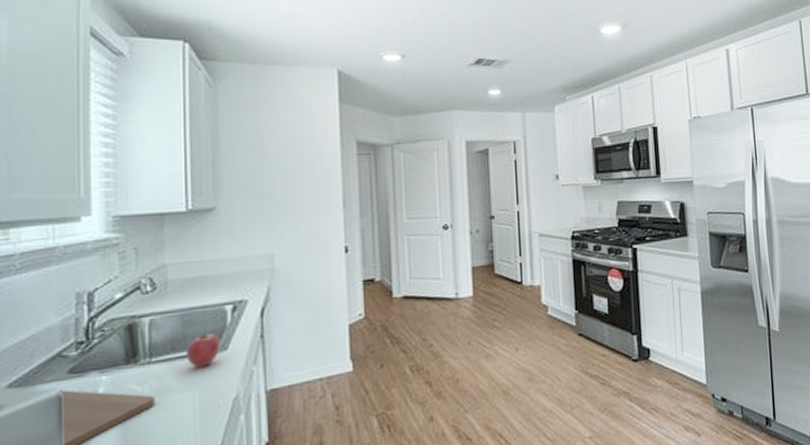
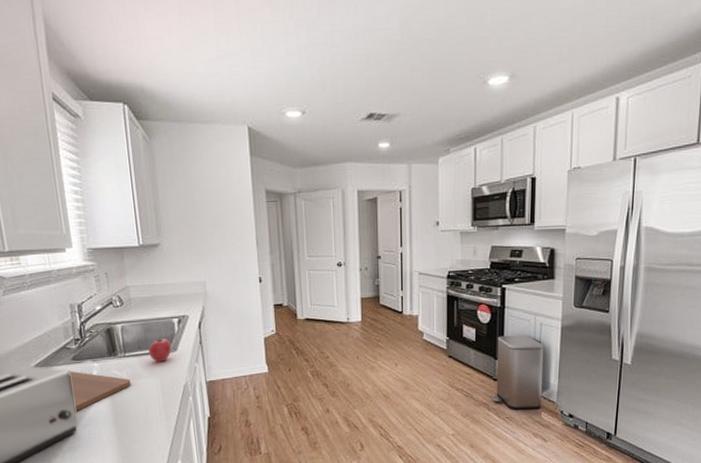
pedal bin: none [631,303,690,398] -> present [491,335,544,410]

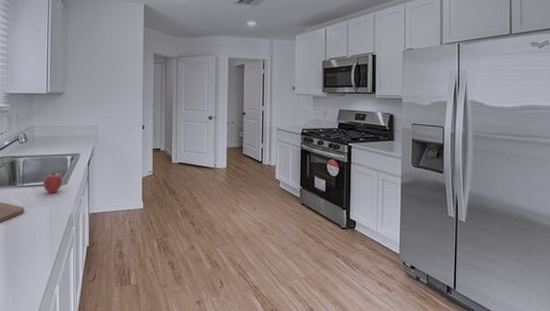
pedal bin: present [491,335,544,410] -> none [339,188,387,259]

